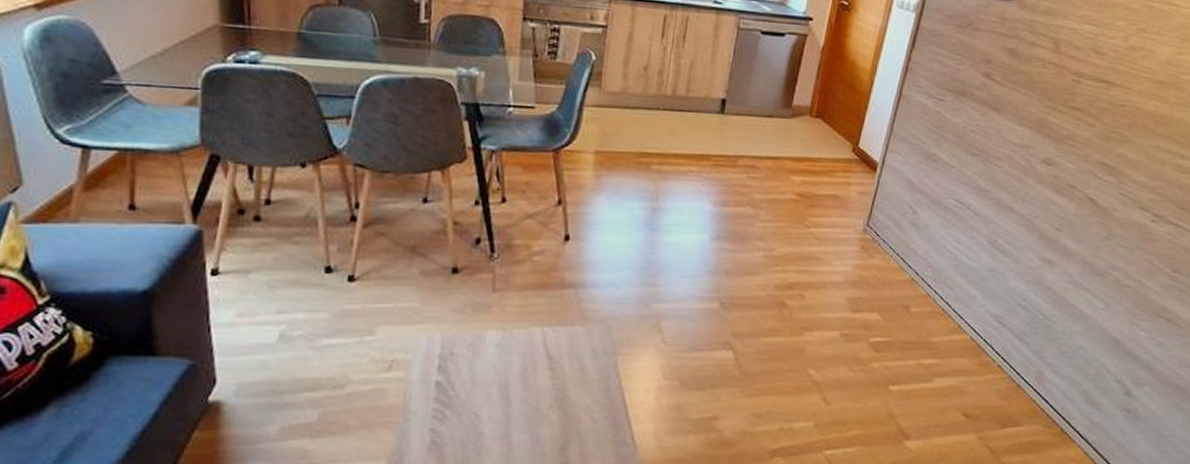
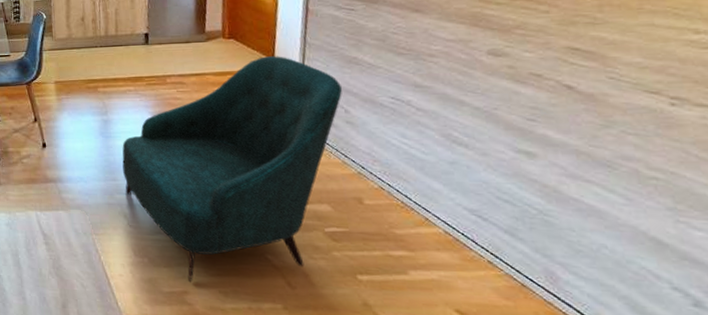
armchair: none [664,143,916,406] -> present [122,56,343,283]

